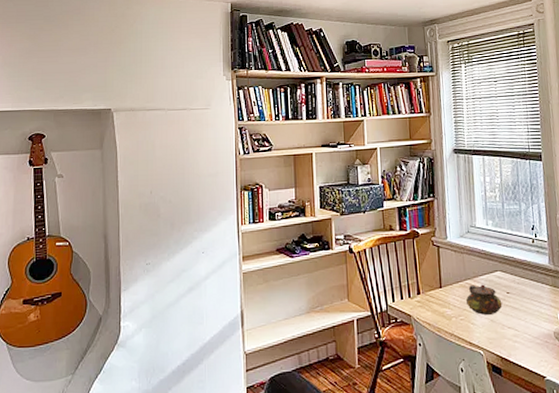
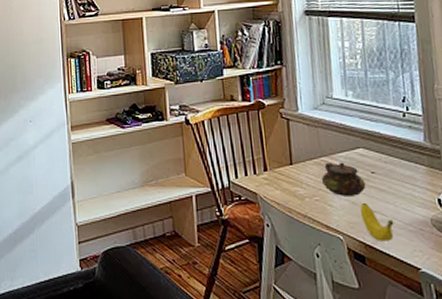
banana: none [497,319,525,354] -> present [359,202,394,242]

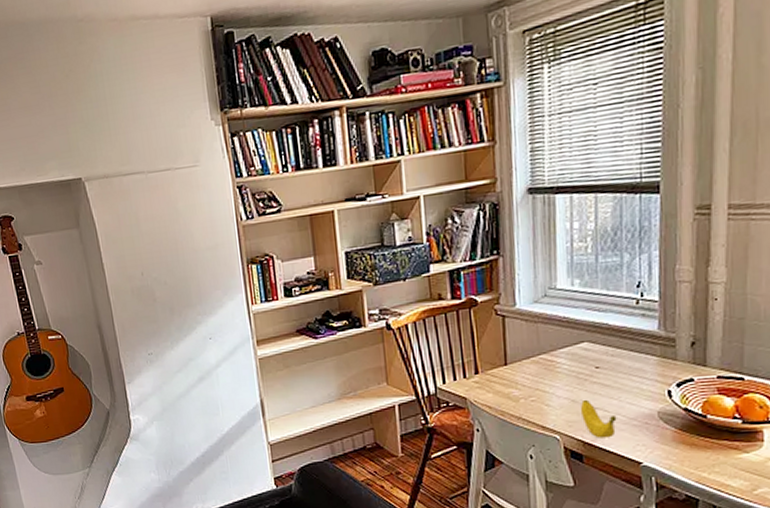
teapot: present [321,162,366,196] -> none [538,358,589,395]

